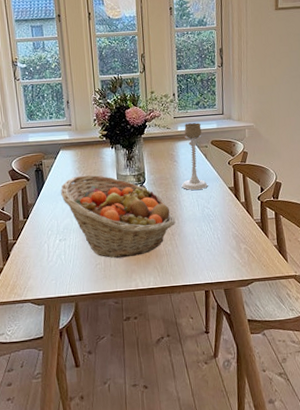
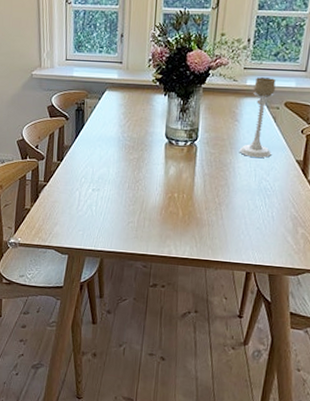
fruit basket: present [61,175,176,259] -> none [100,122,226,221]

